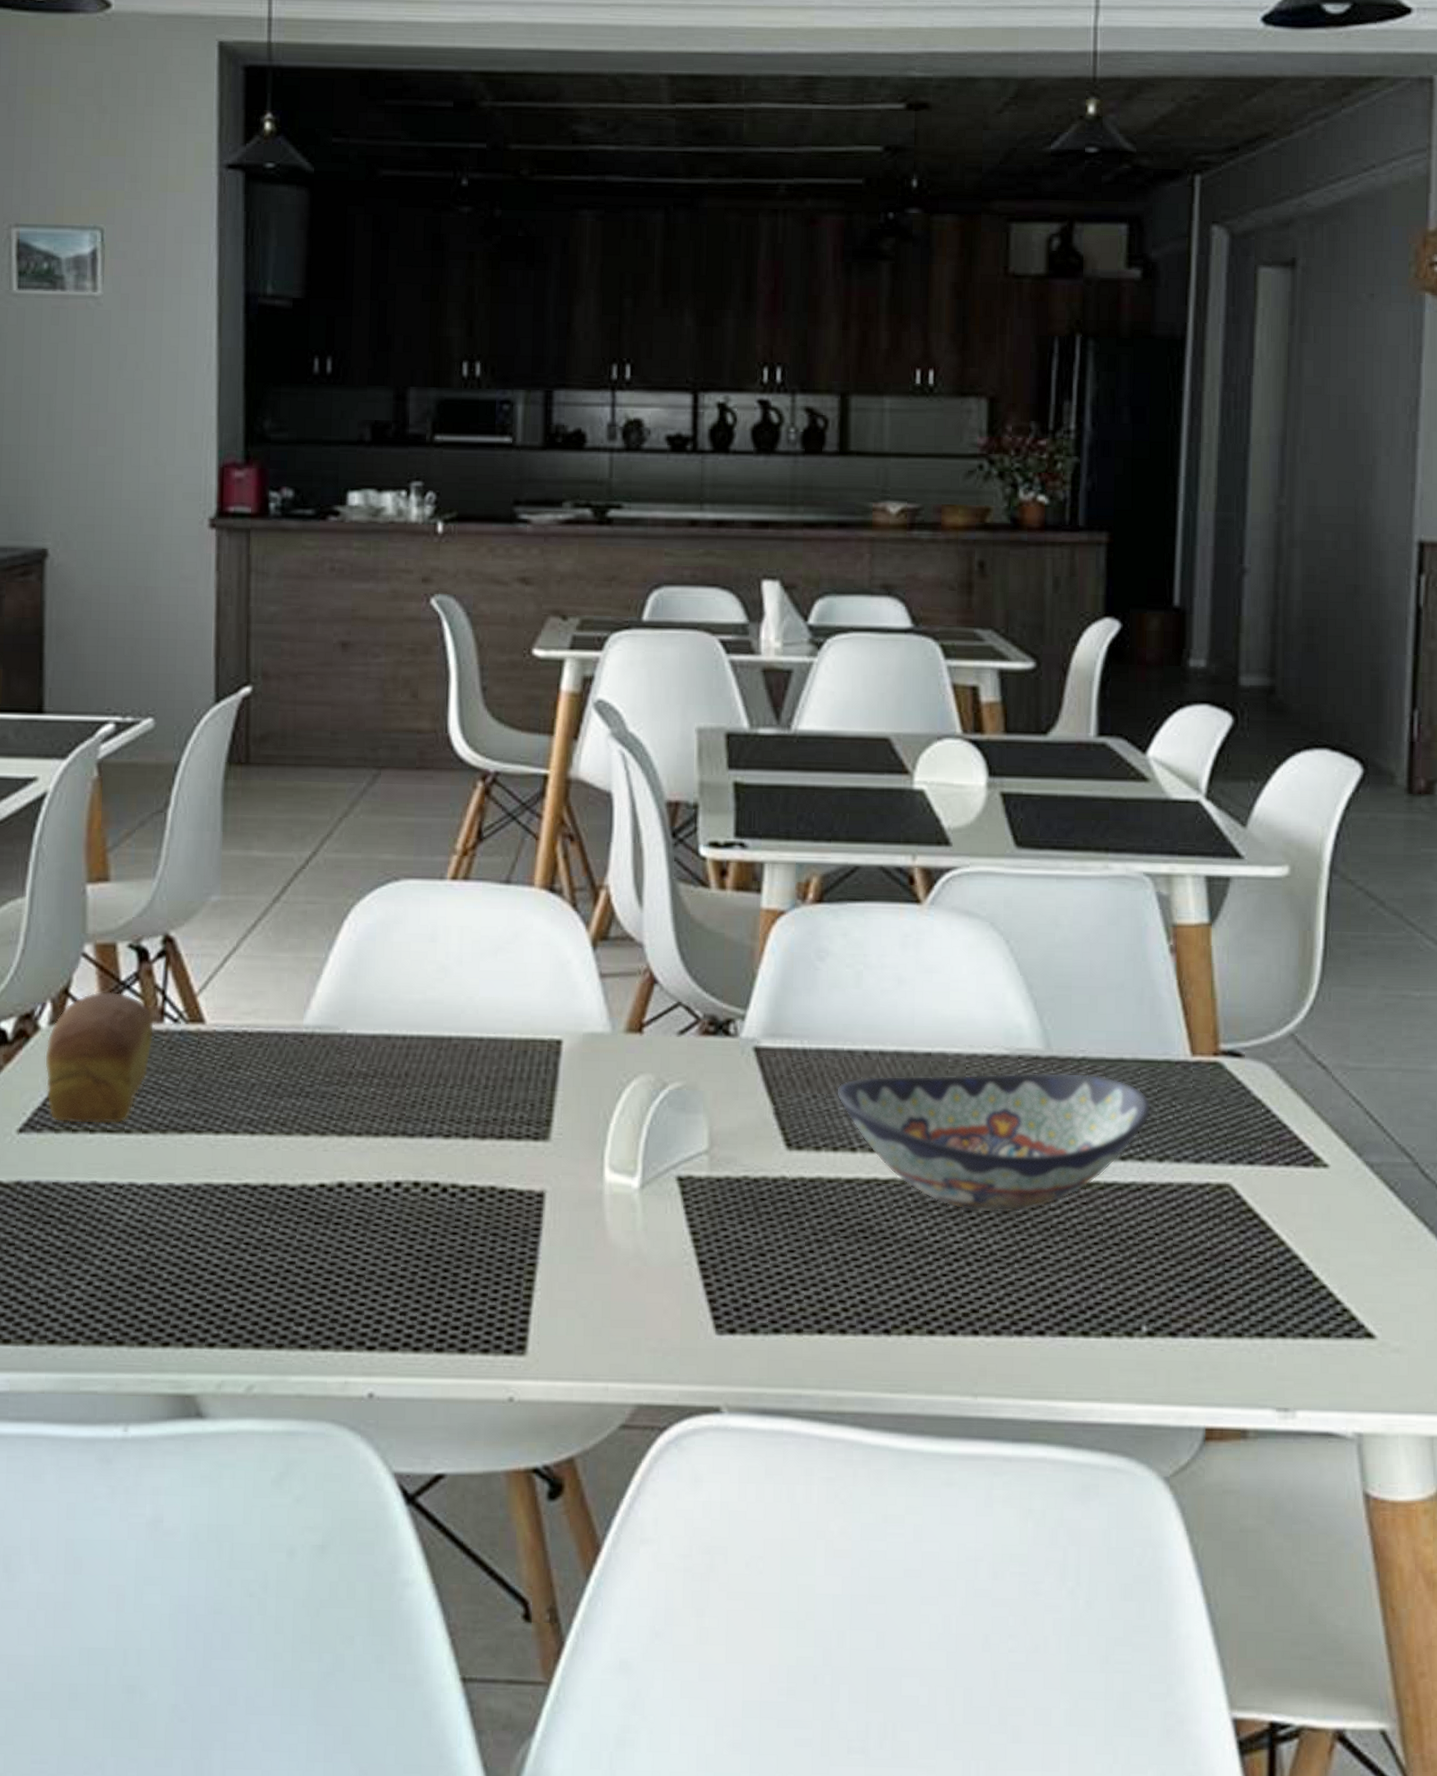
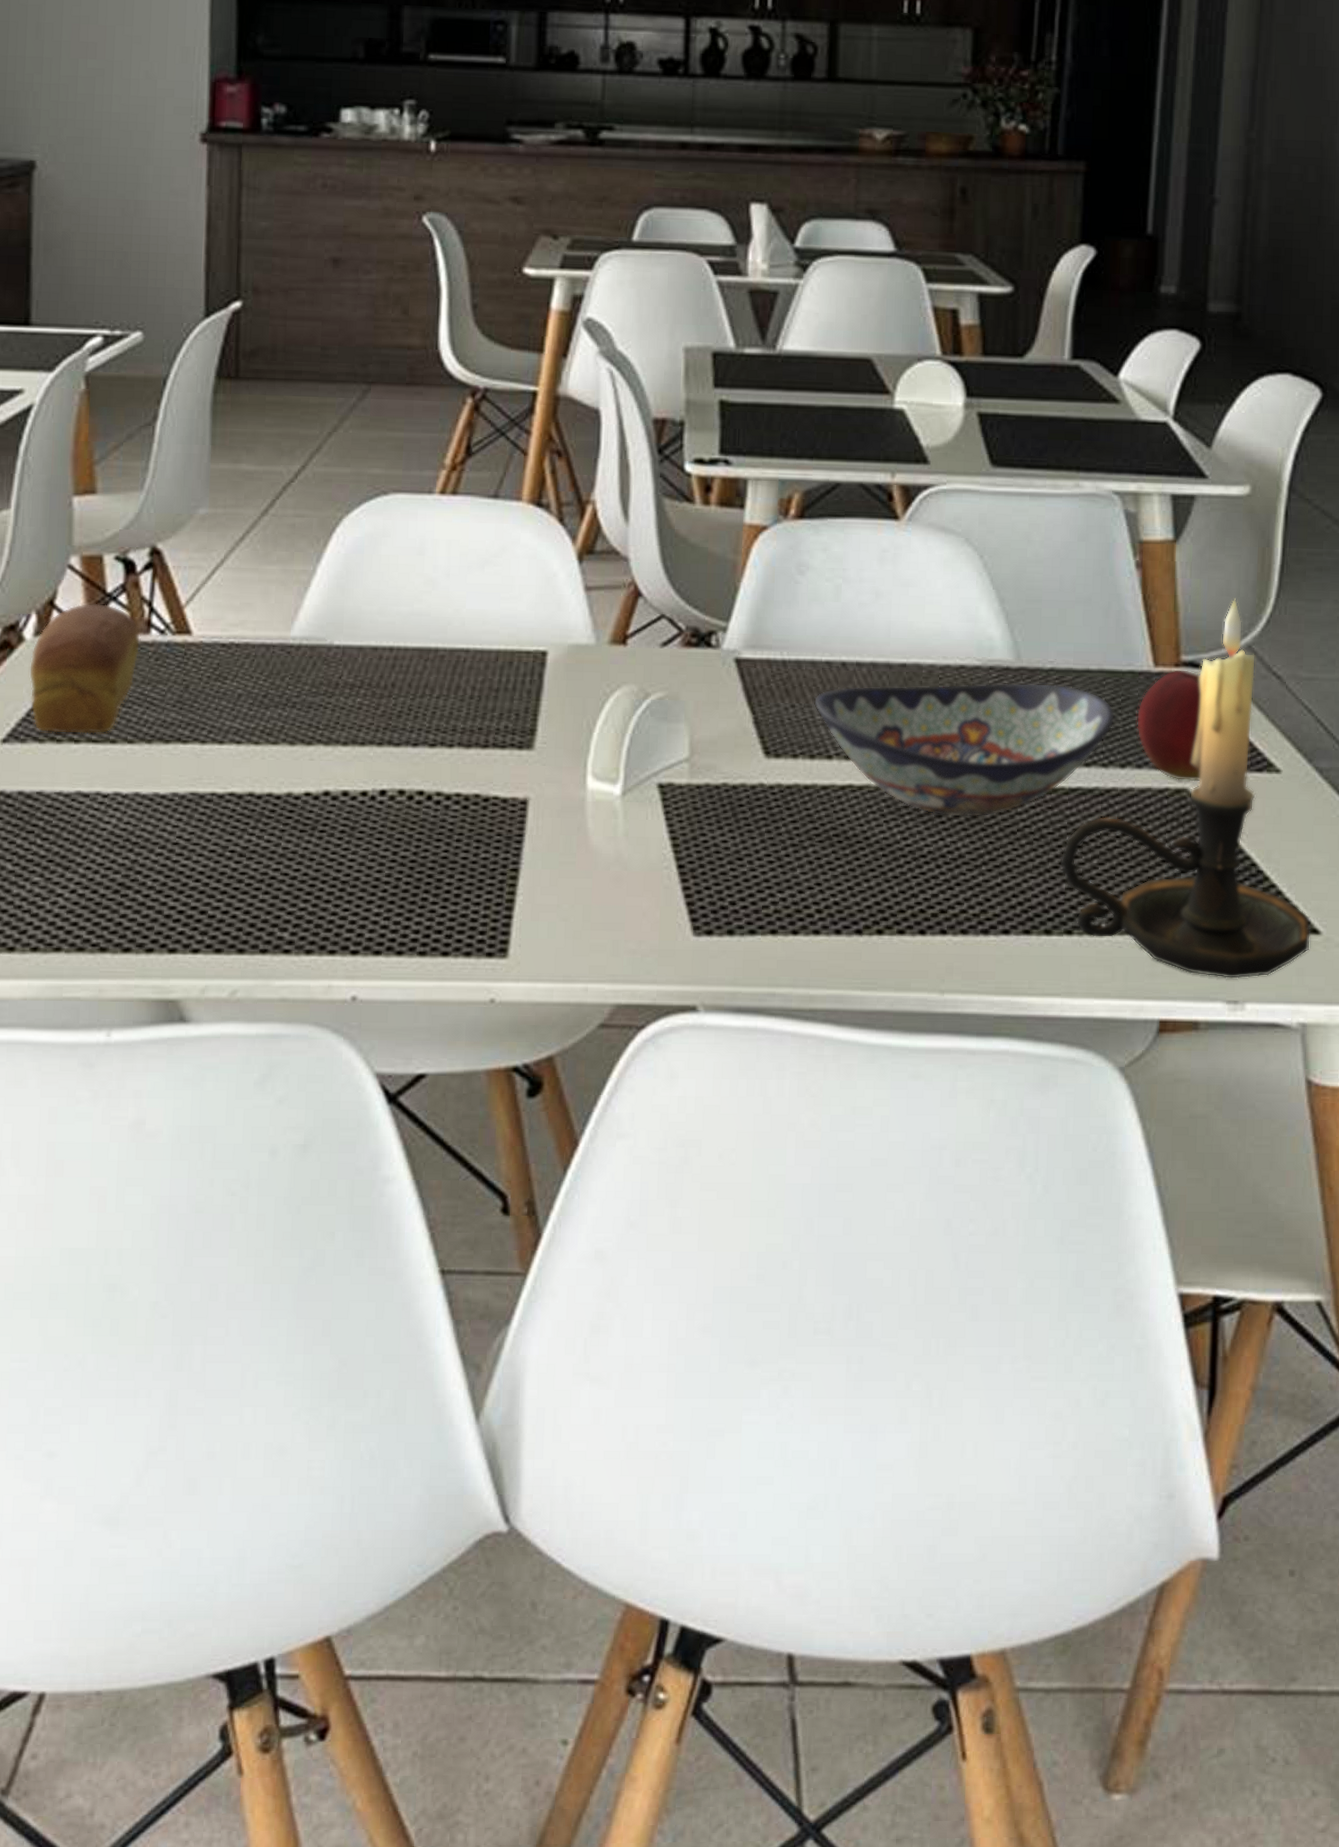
candle holder: none [1096,984,1365,1386] -> present [1059,598,1311,980]
apple: none [1173,1058,1244,1177] -> present [1136,669,1202,782]

